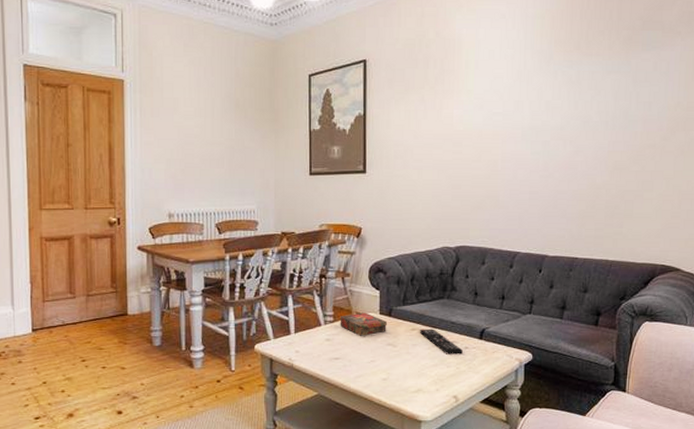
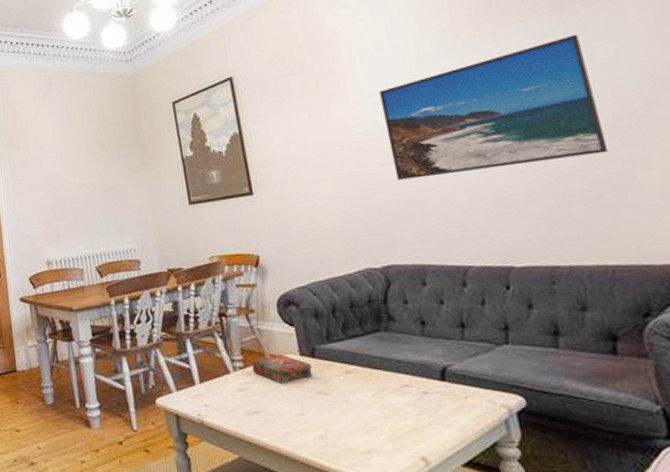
remote control: present [419,329,463,354] -> none [355,370,422,403]
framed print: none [481,73,634,176] -> present [379,34,609,180]

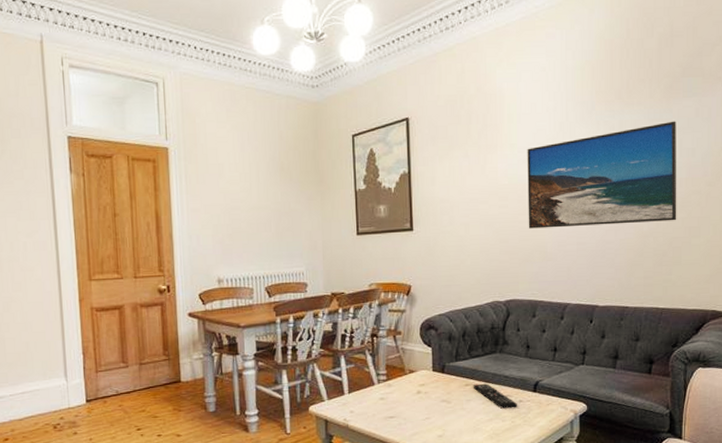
book: present [250,354,313,384] -> none [393,370,441,394]
remote control: none [355,370,422,403] -> present [473,383,517,409]

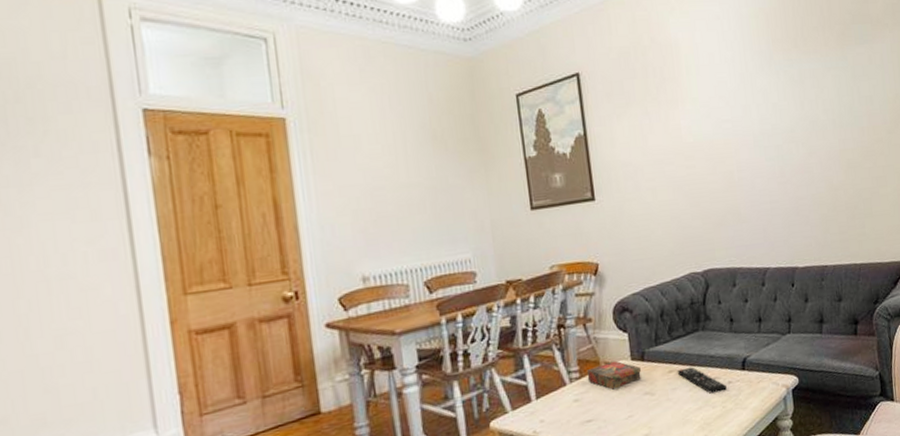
book: none [393,370,441,394] -> present [586,360,642,390]
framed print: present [527,121,677,229] -> none [709,68,864,190]

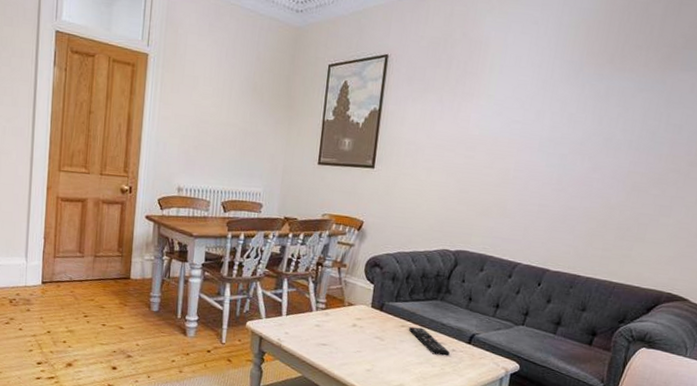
book: present [586,360,642,390] -> none [331,303,378,326]

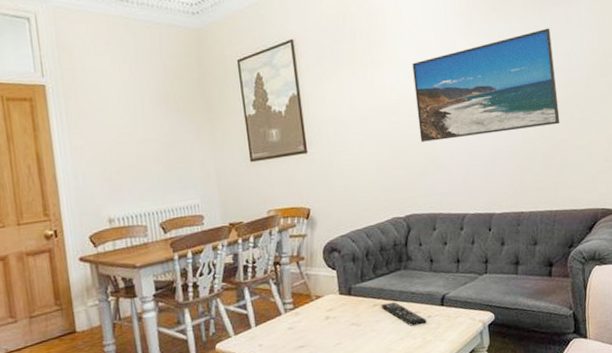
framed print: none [491,93,668,197] -> present [412,28,560,142]

